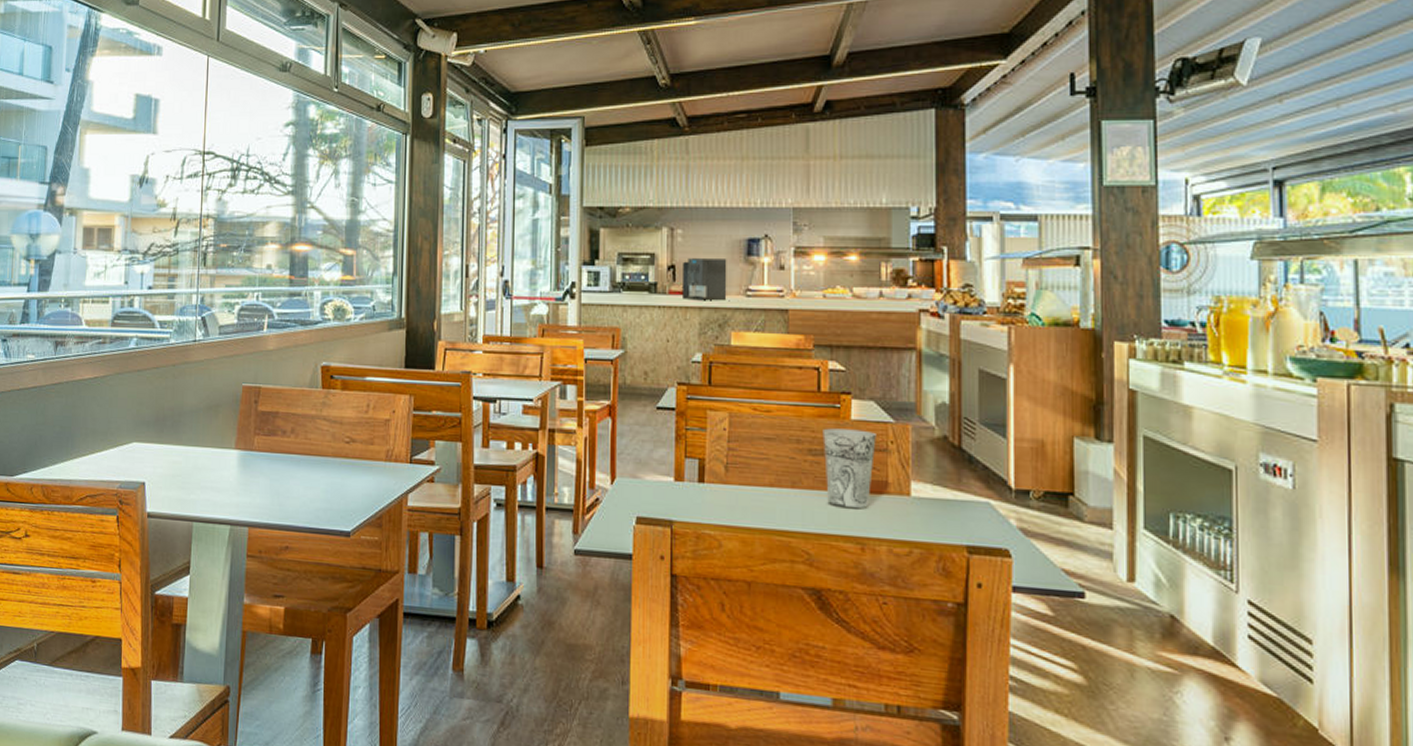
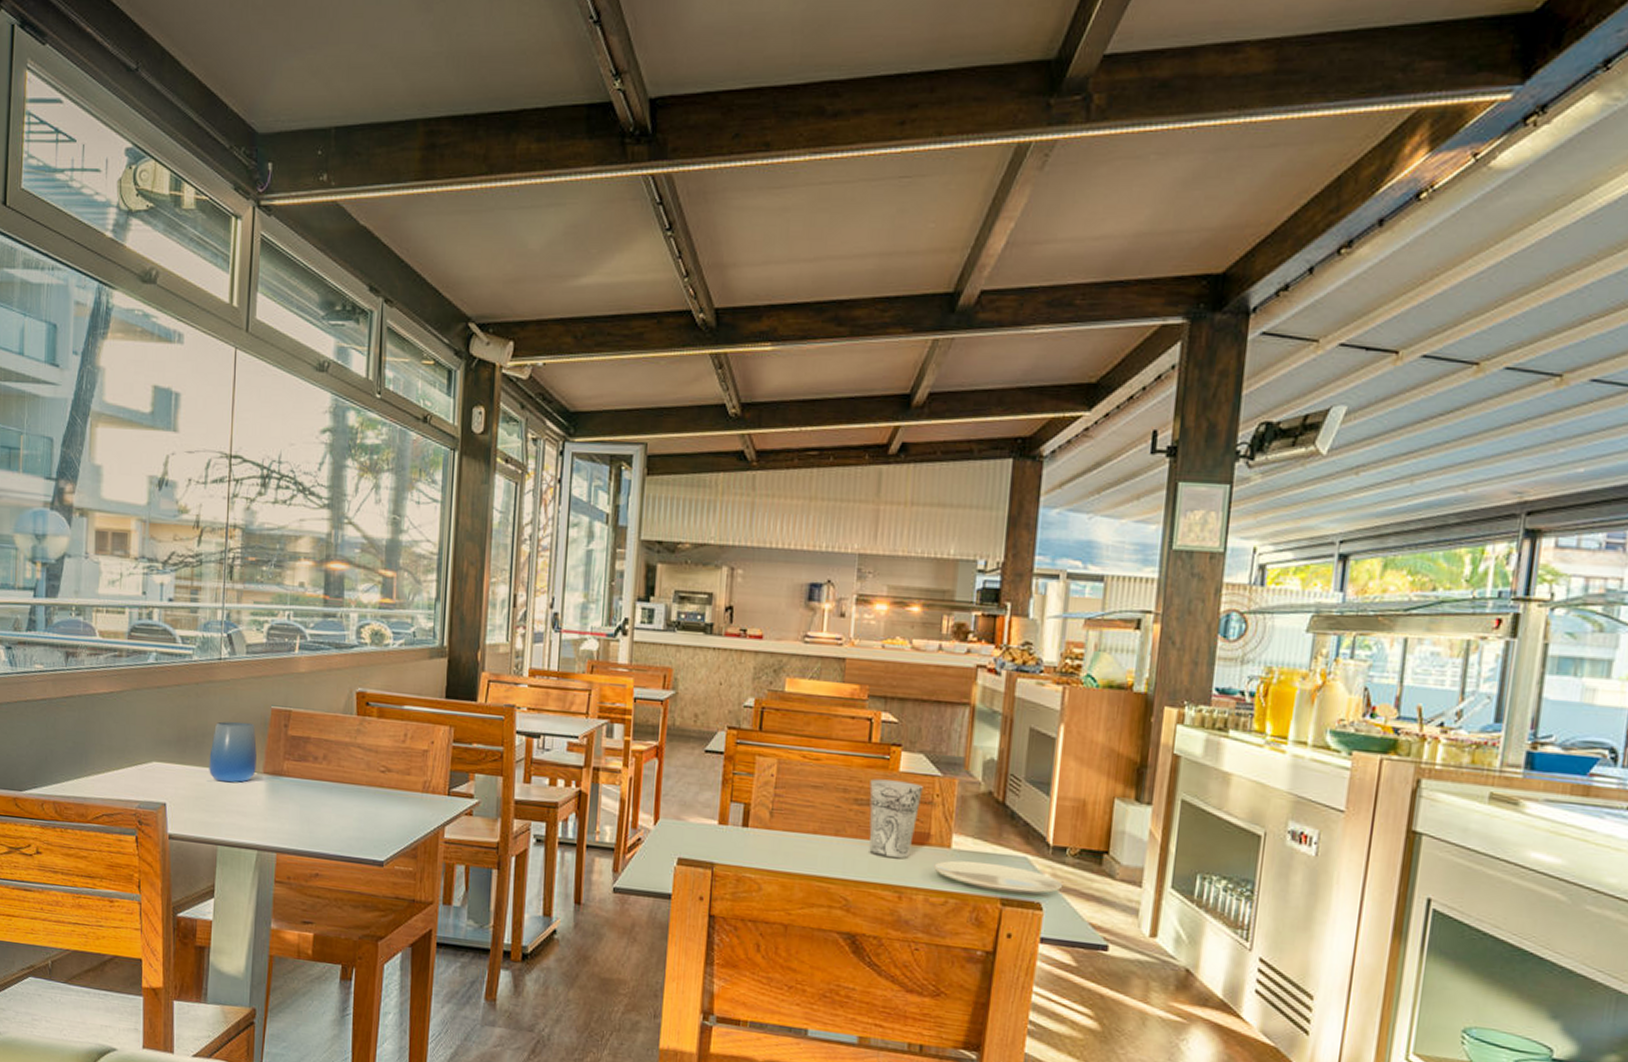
cup: none [185,400,229,460] -> present [209,721,257,783]
coffee machine: present [681,258,727,301] -> none [737,600,787,647]
plate: none [895,508,1030,541] -> present [934,860,1063,894]

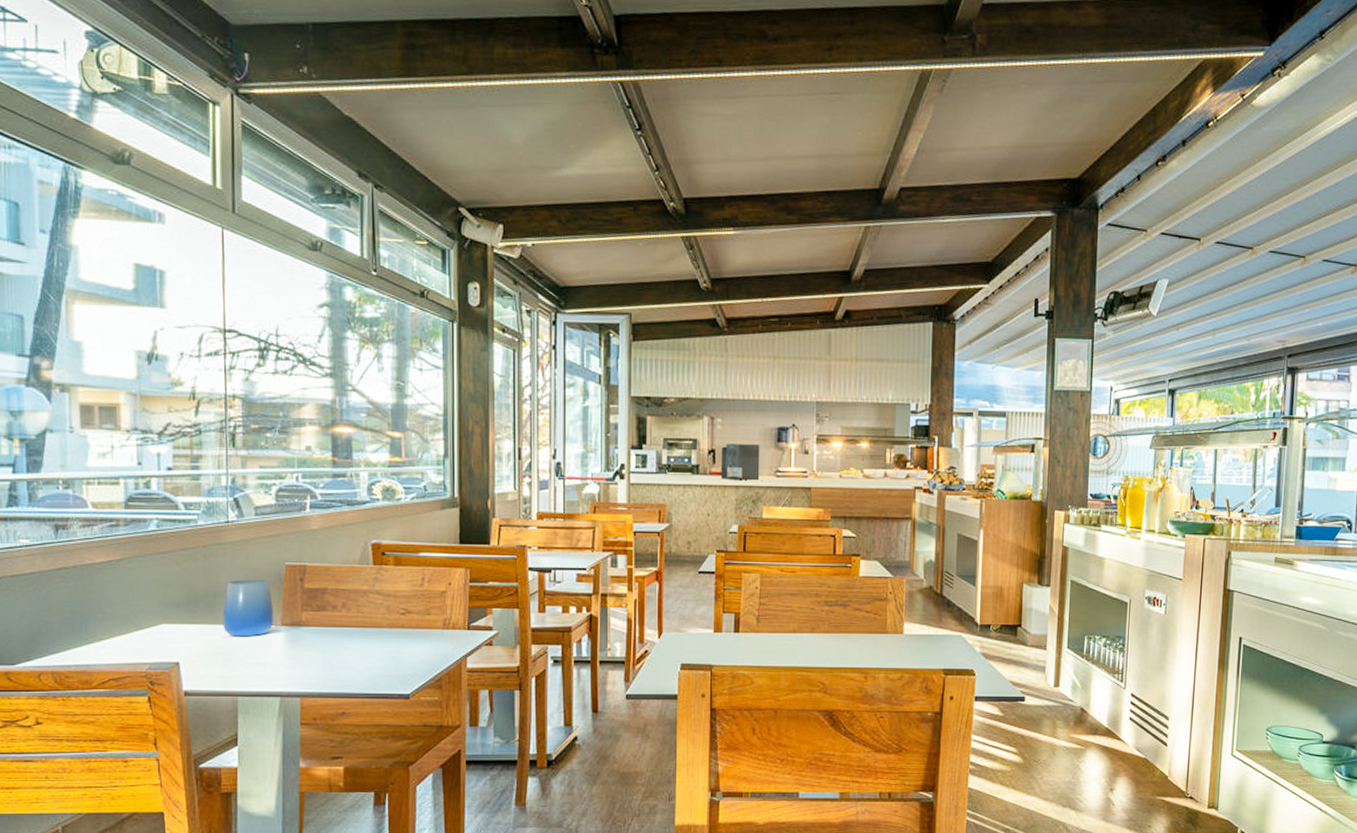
coffee machine: none [737,600,787,647] -> present [720,444,760,481]
cup: present [869,778,923,859] -> none [836,584,879,647]
plate: present [934,860,1063,894] -> none [891,642,989,665]

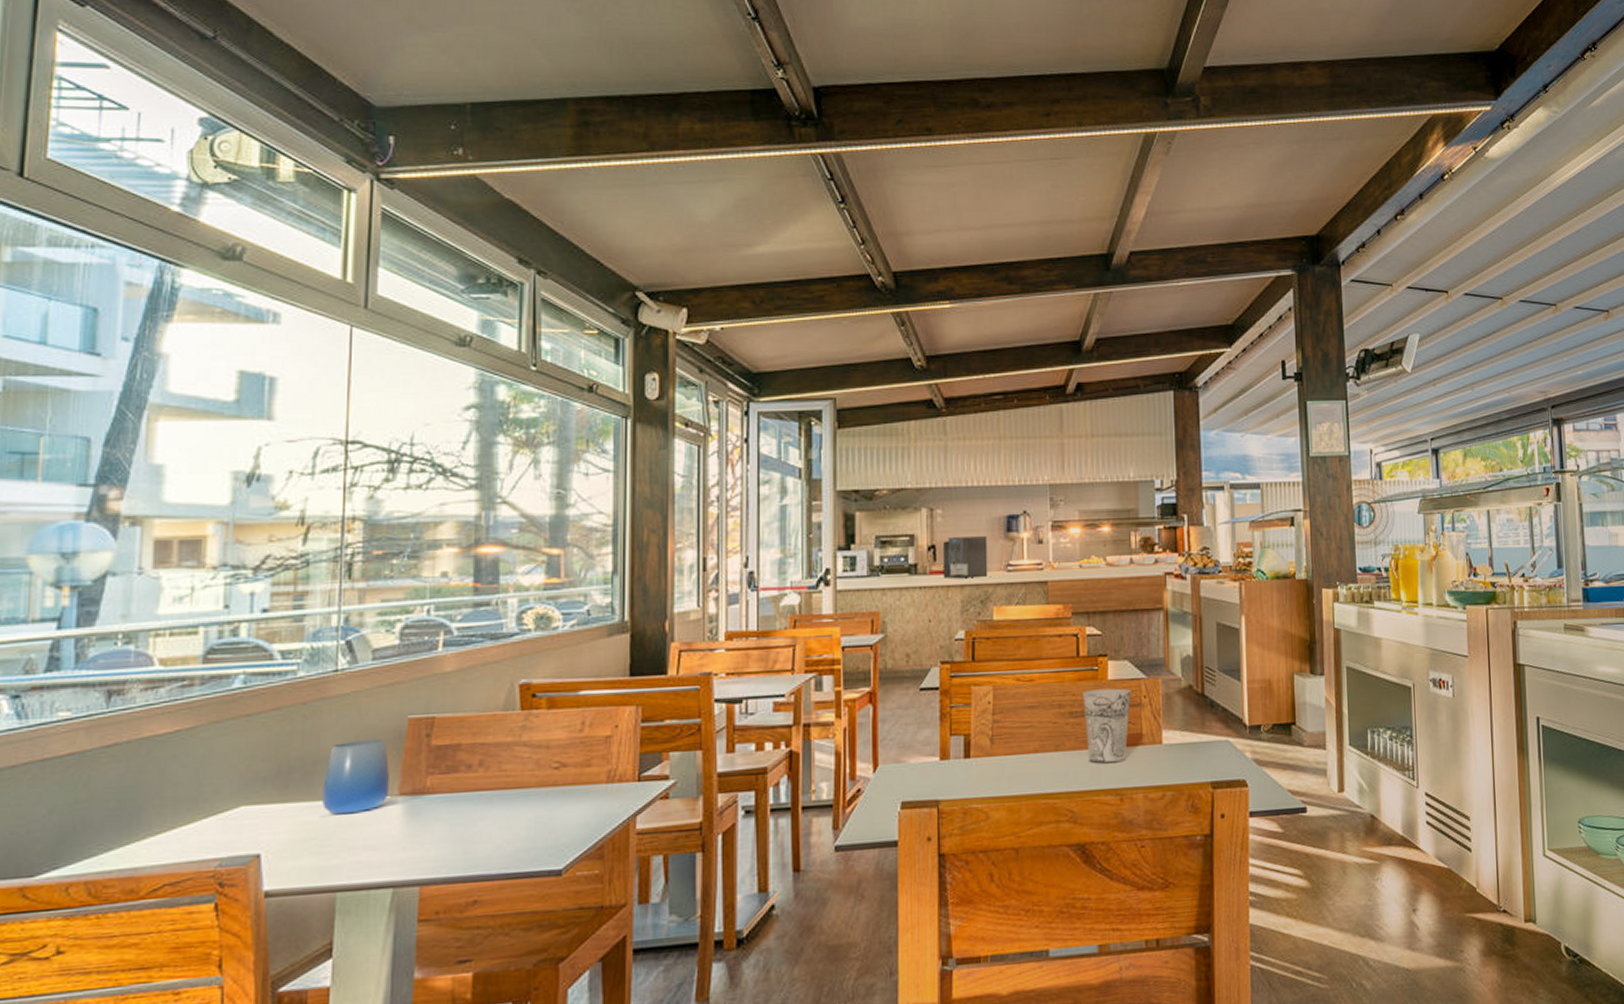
cup: none [836,584,879,647] -> present [1082,688,1131,764]

